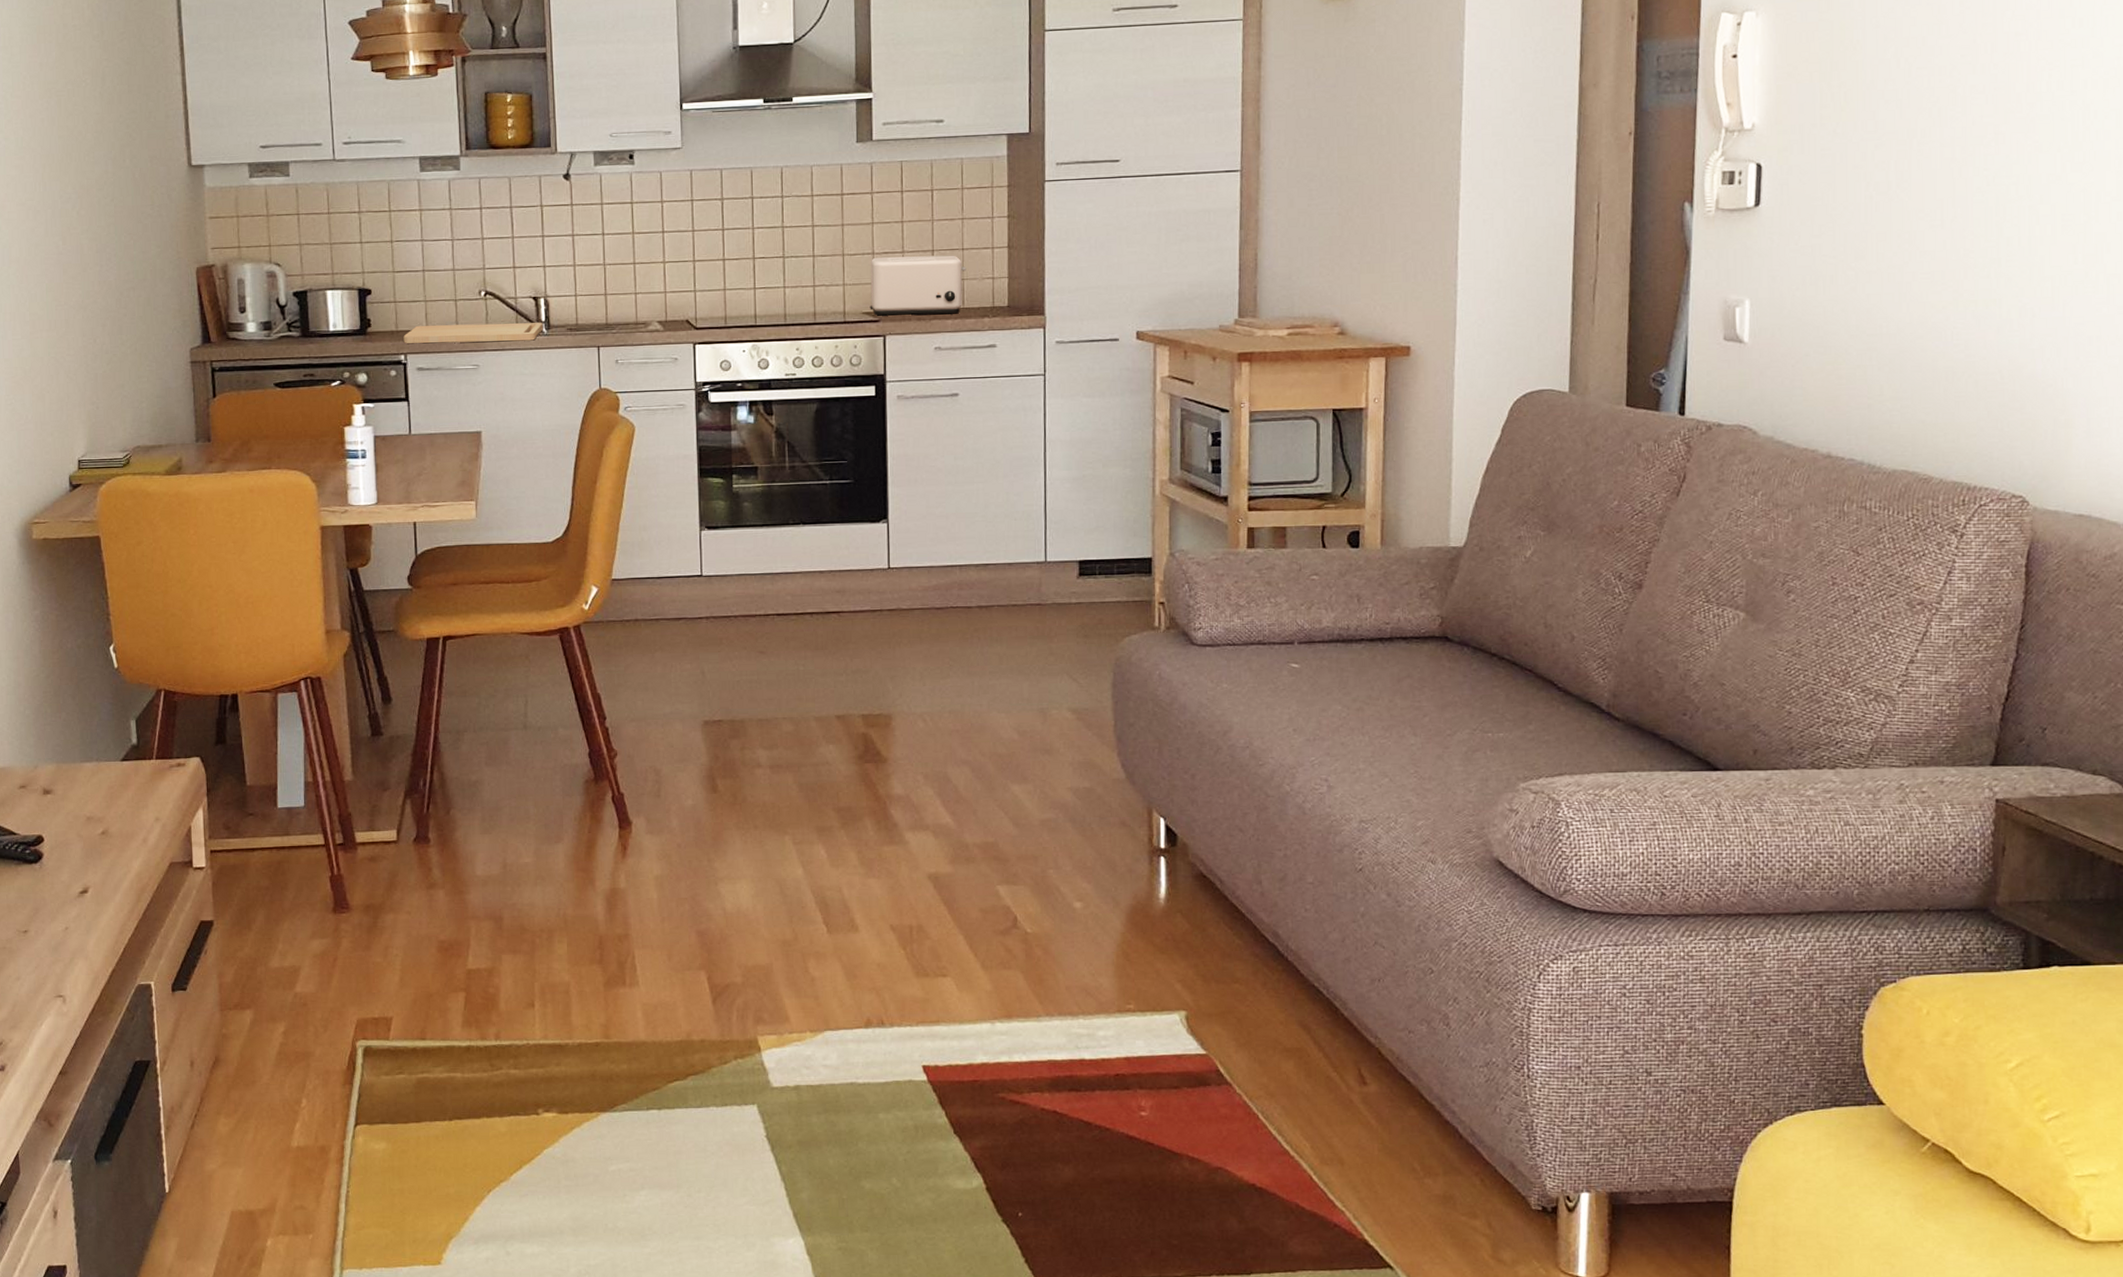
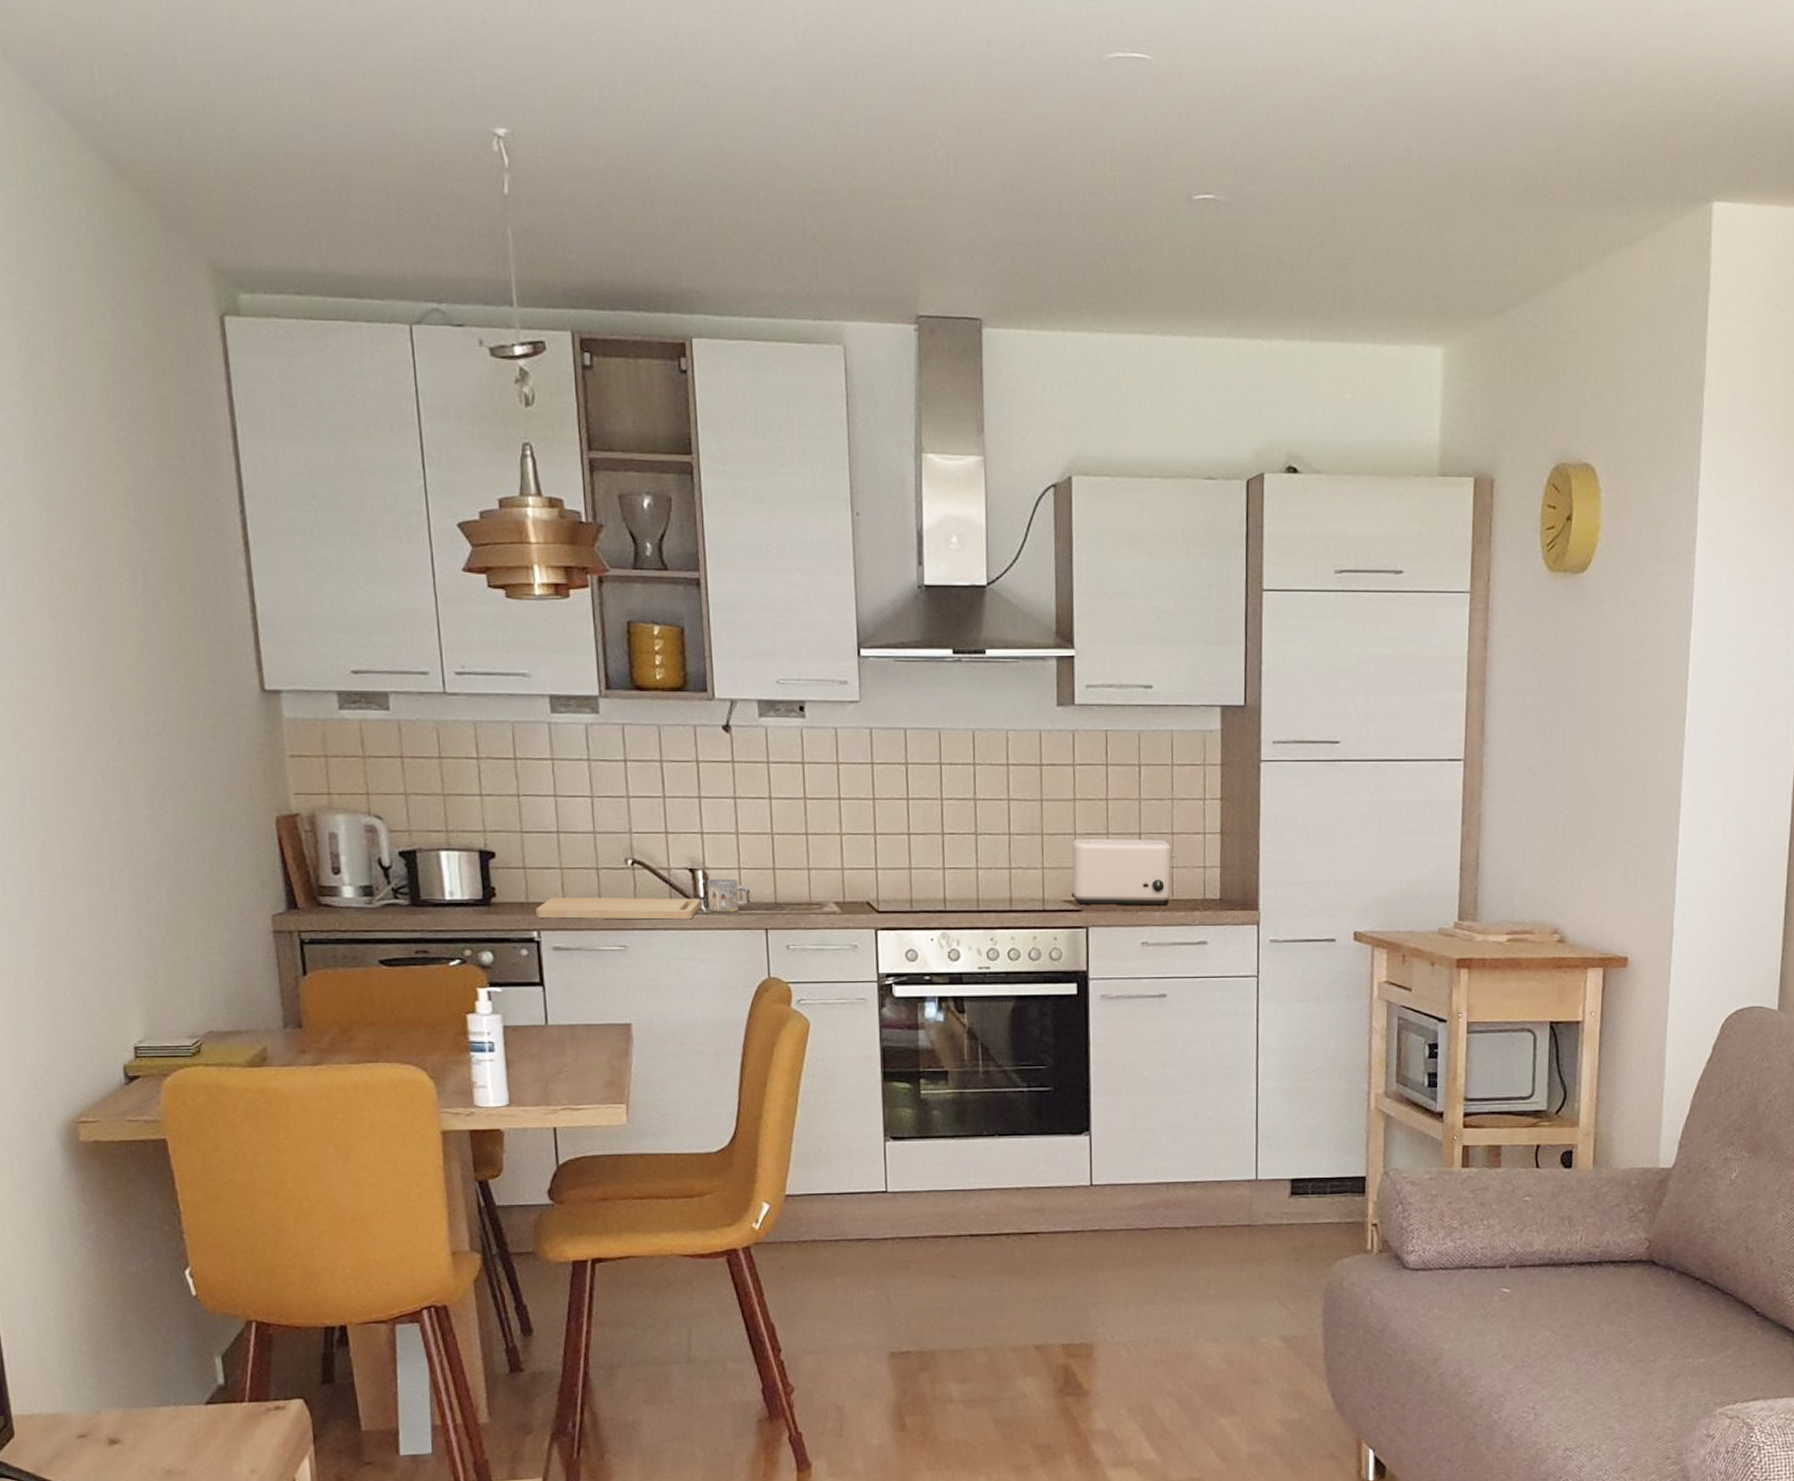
mug: none [548,304,586,334] -> present [706,878,751,912]

